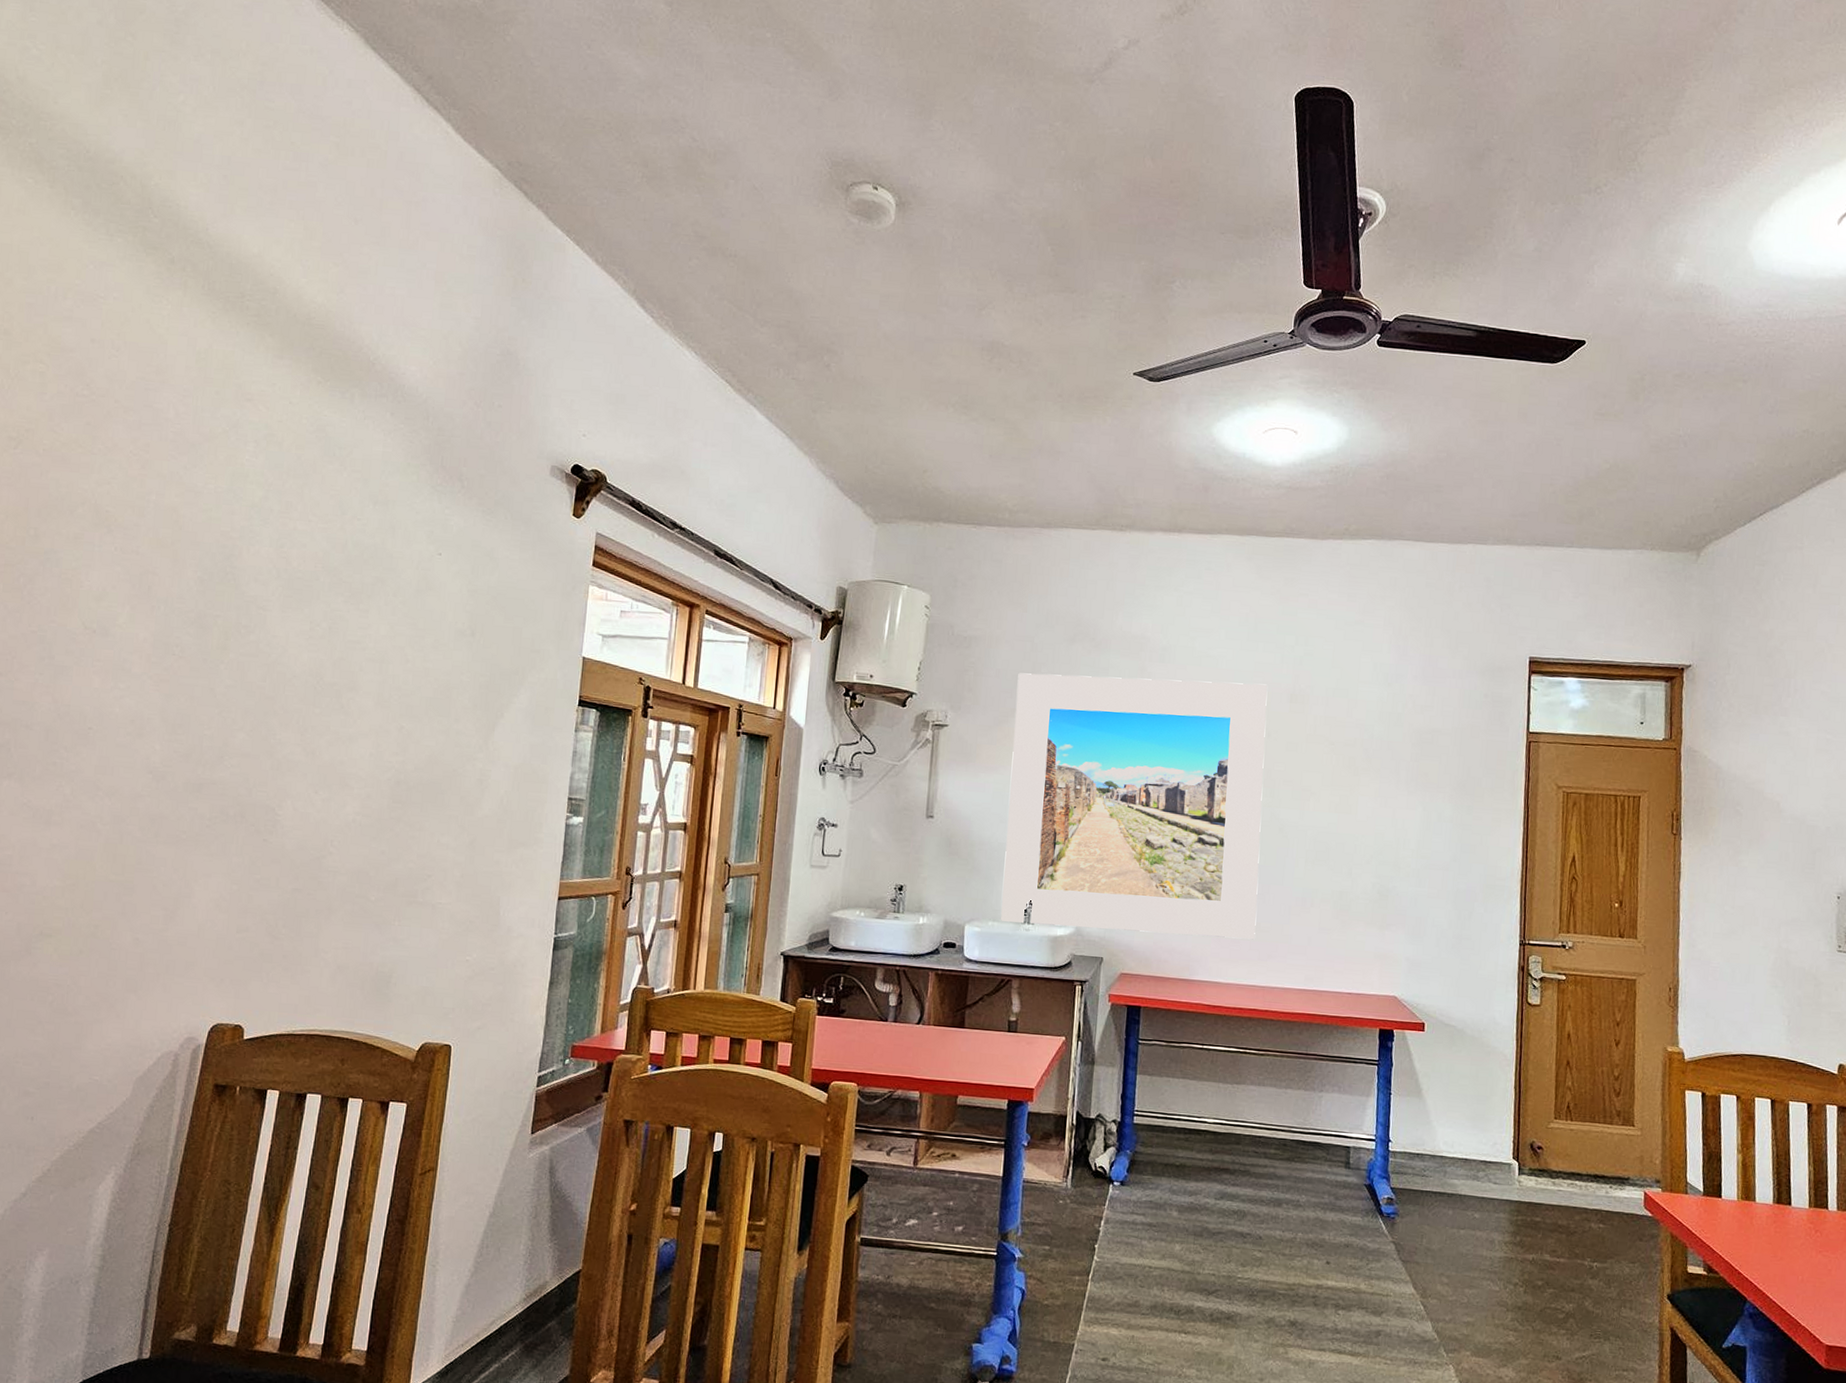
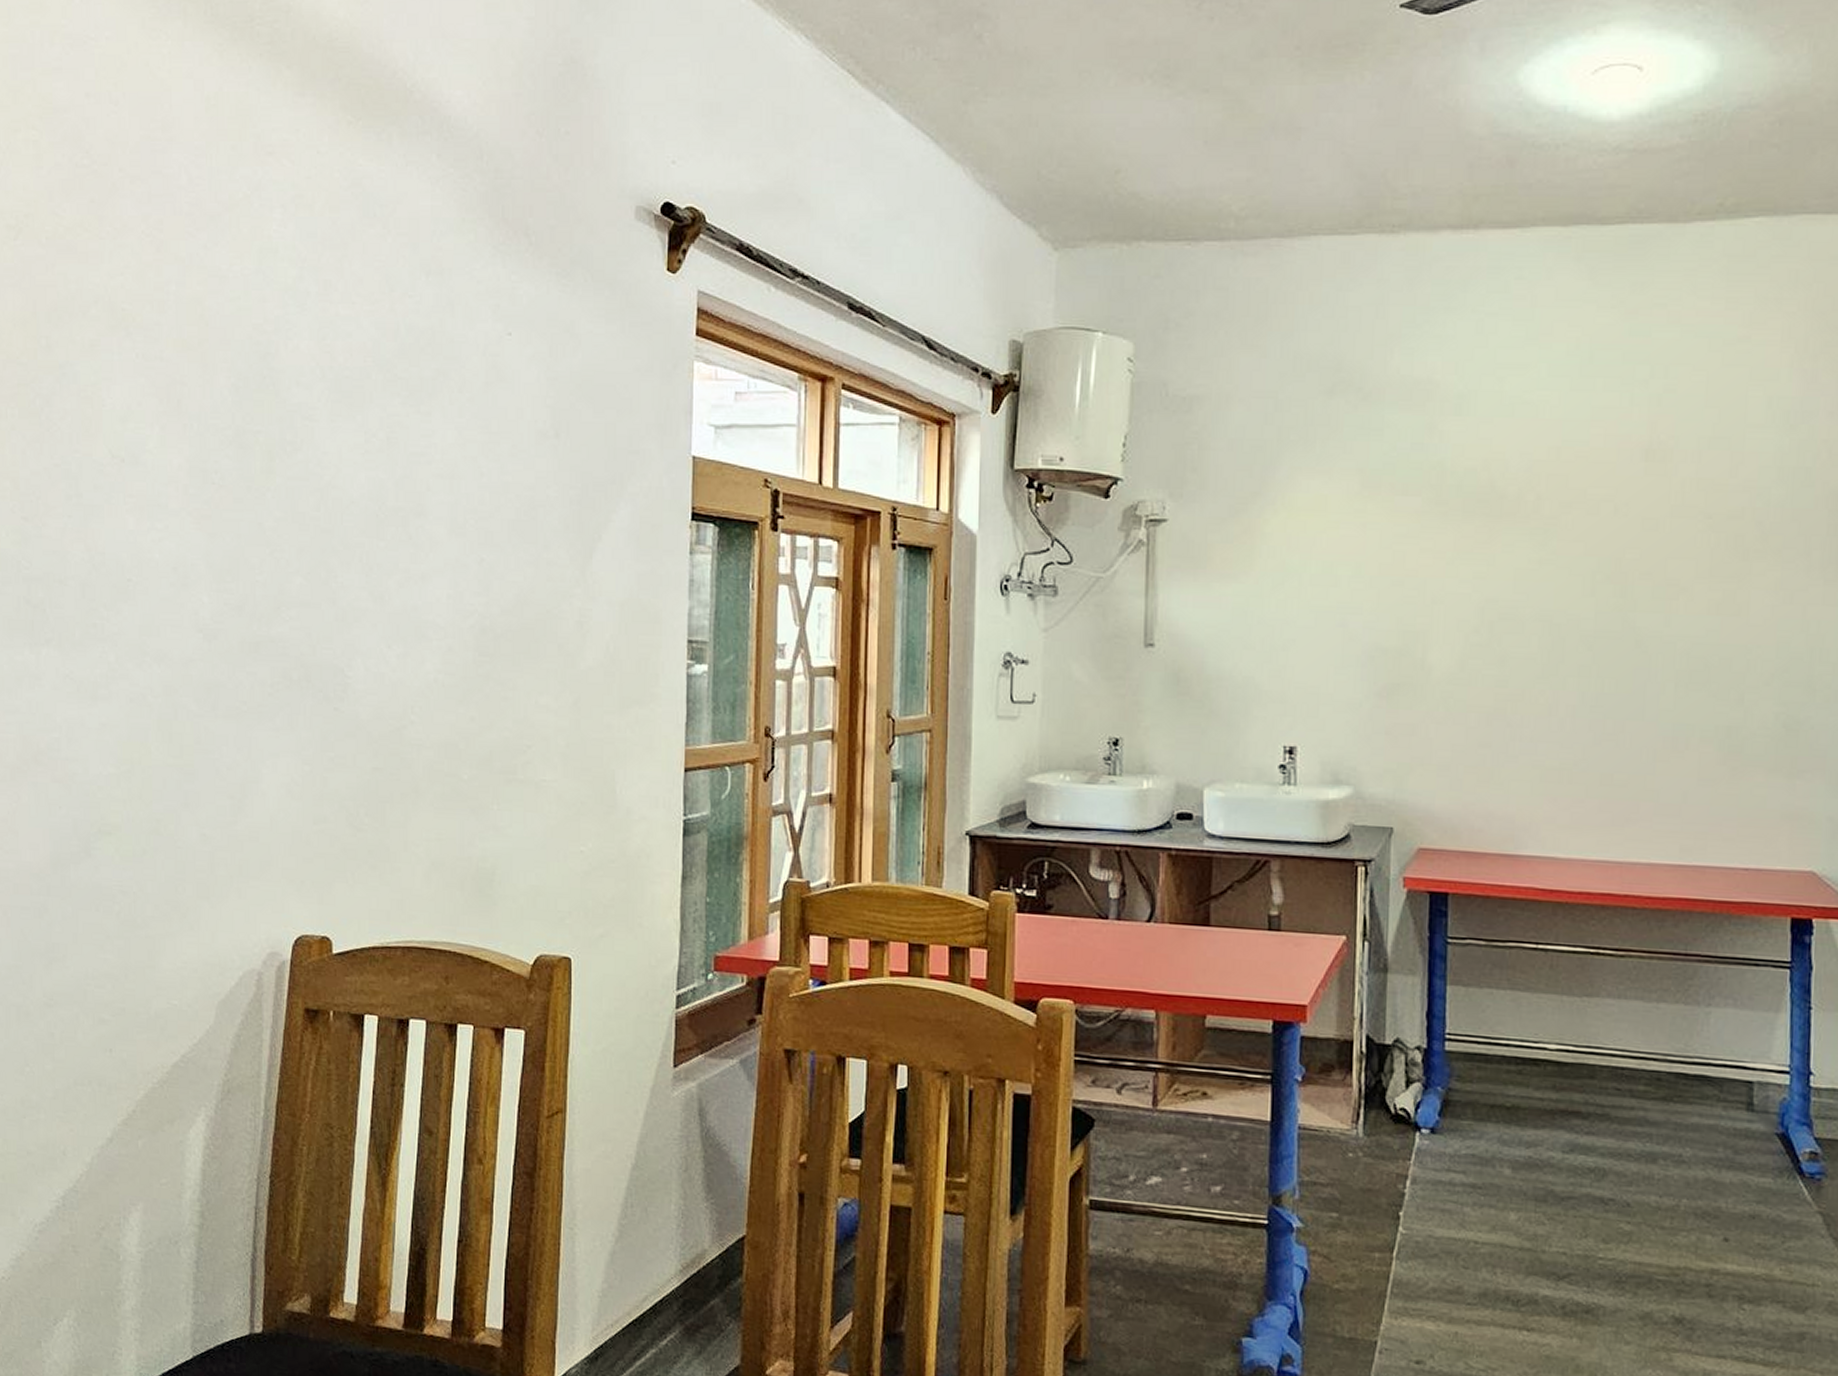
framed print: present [1001,673,1268,940] -> none [1251,437,1612,798]

